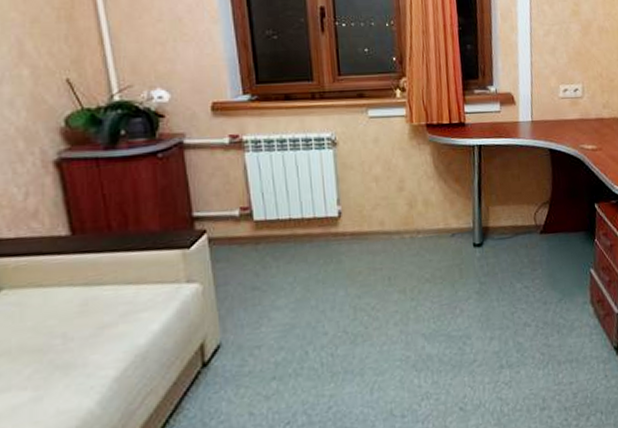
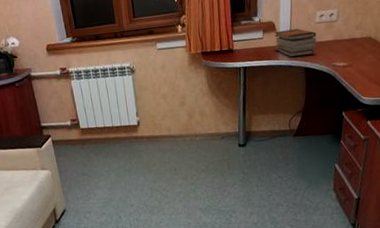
book stack: none [513,103,562,137] -> present [274,28,317,58]

